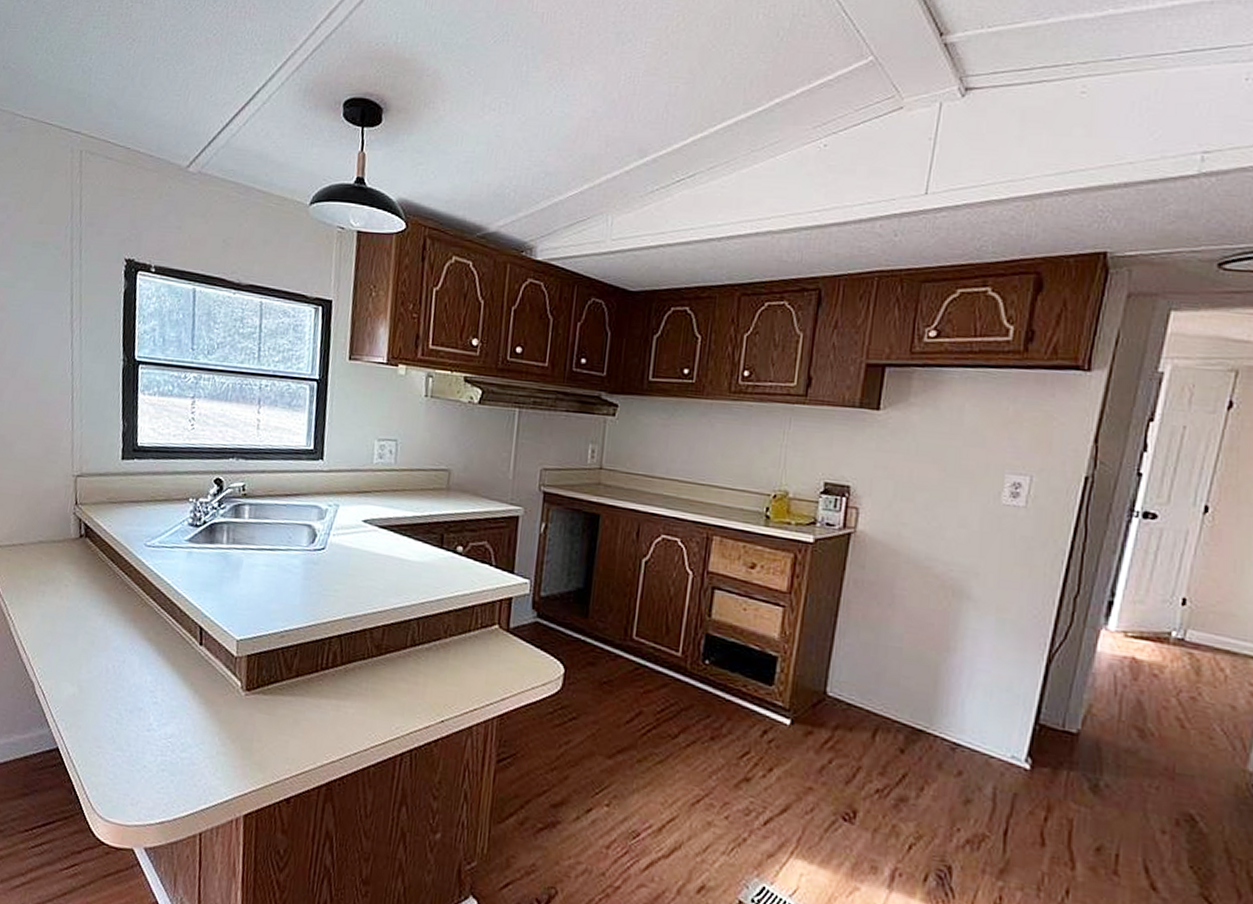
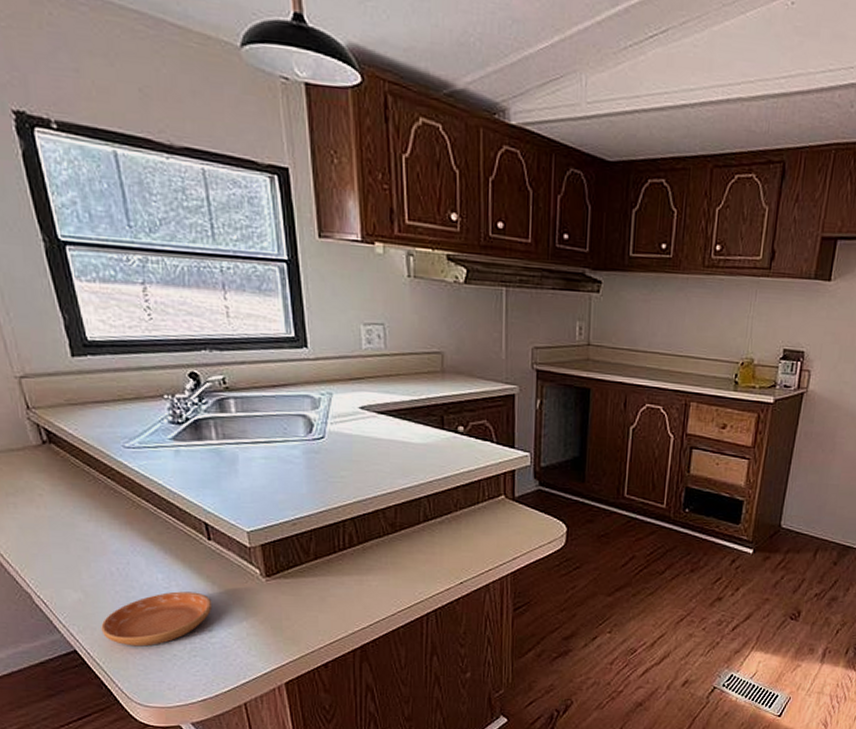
saucer: none [85,696,190,753] -> present [101,591,211,647]

